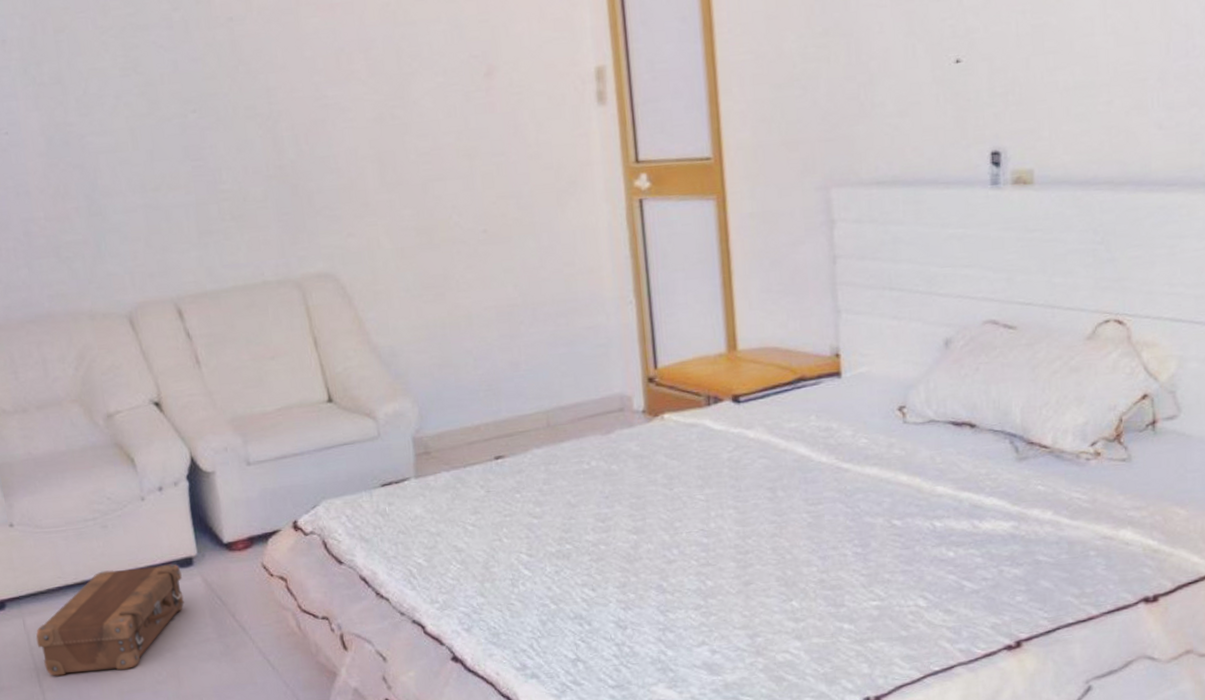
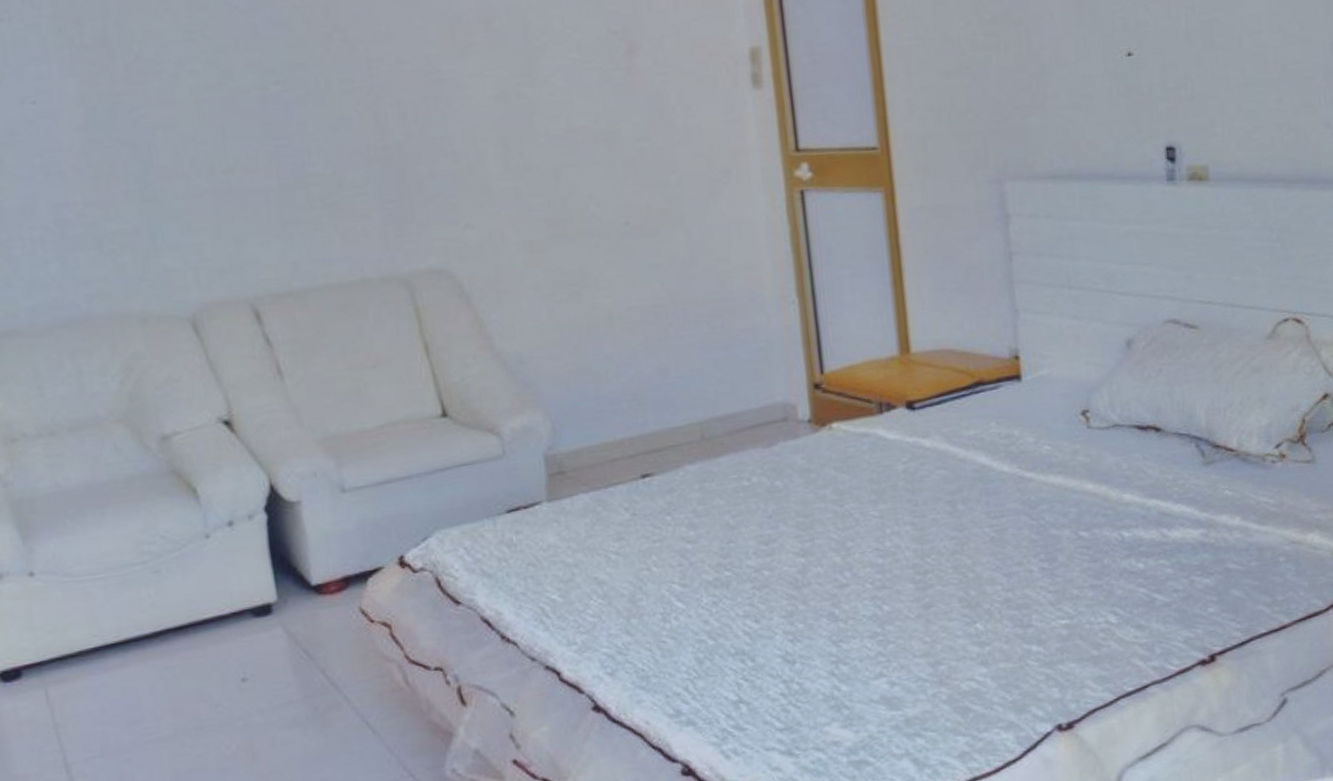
suitcase: present [36,564,184,676] -> none [62,613,260,758]

